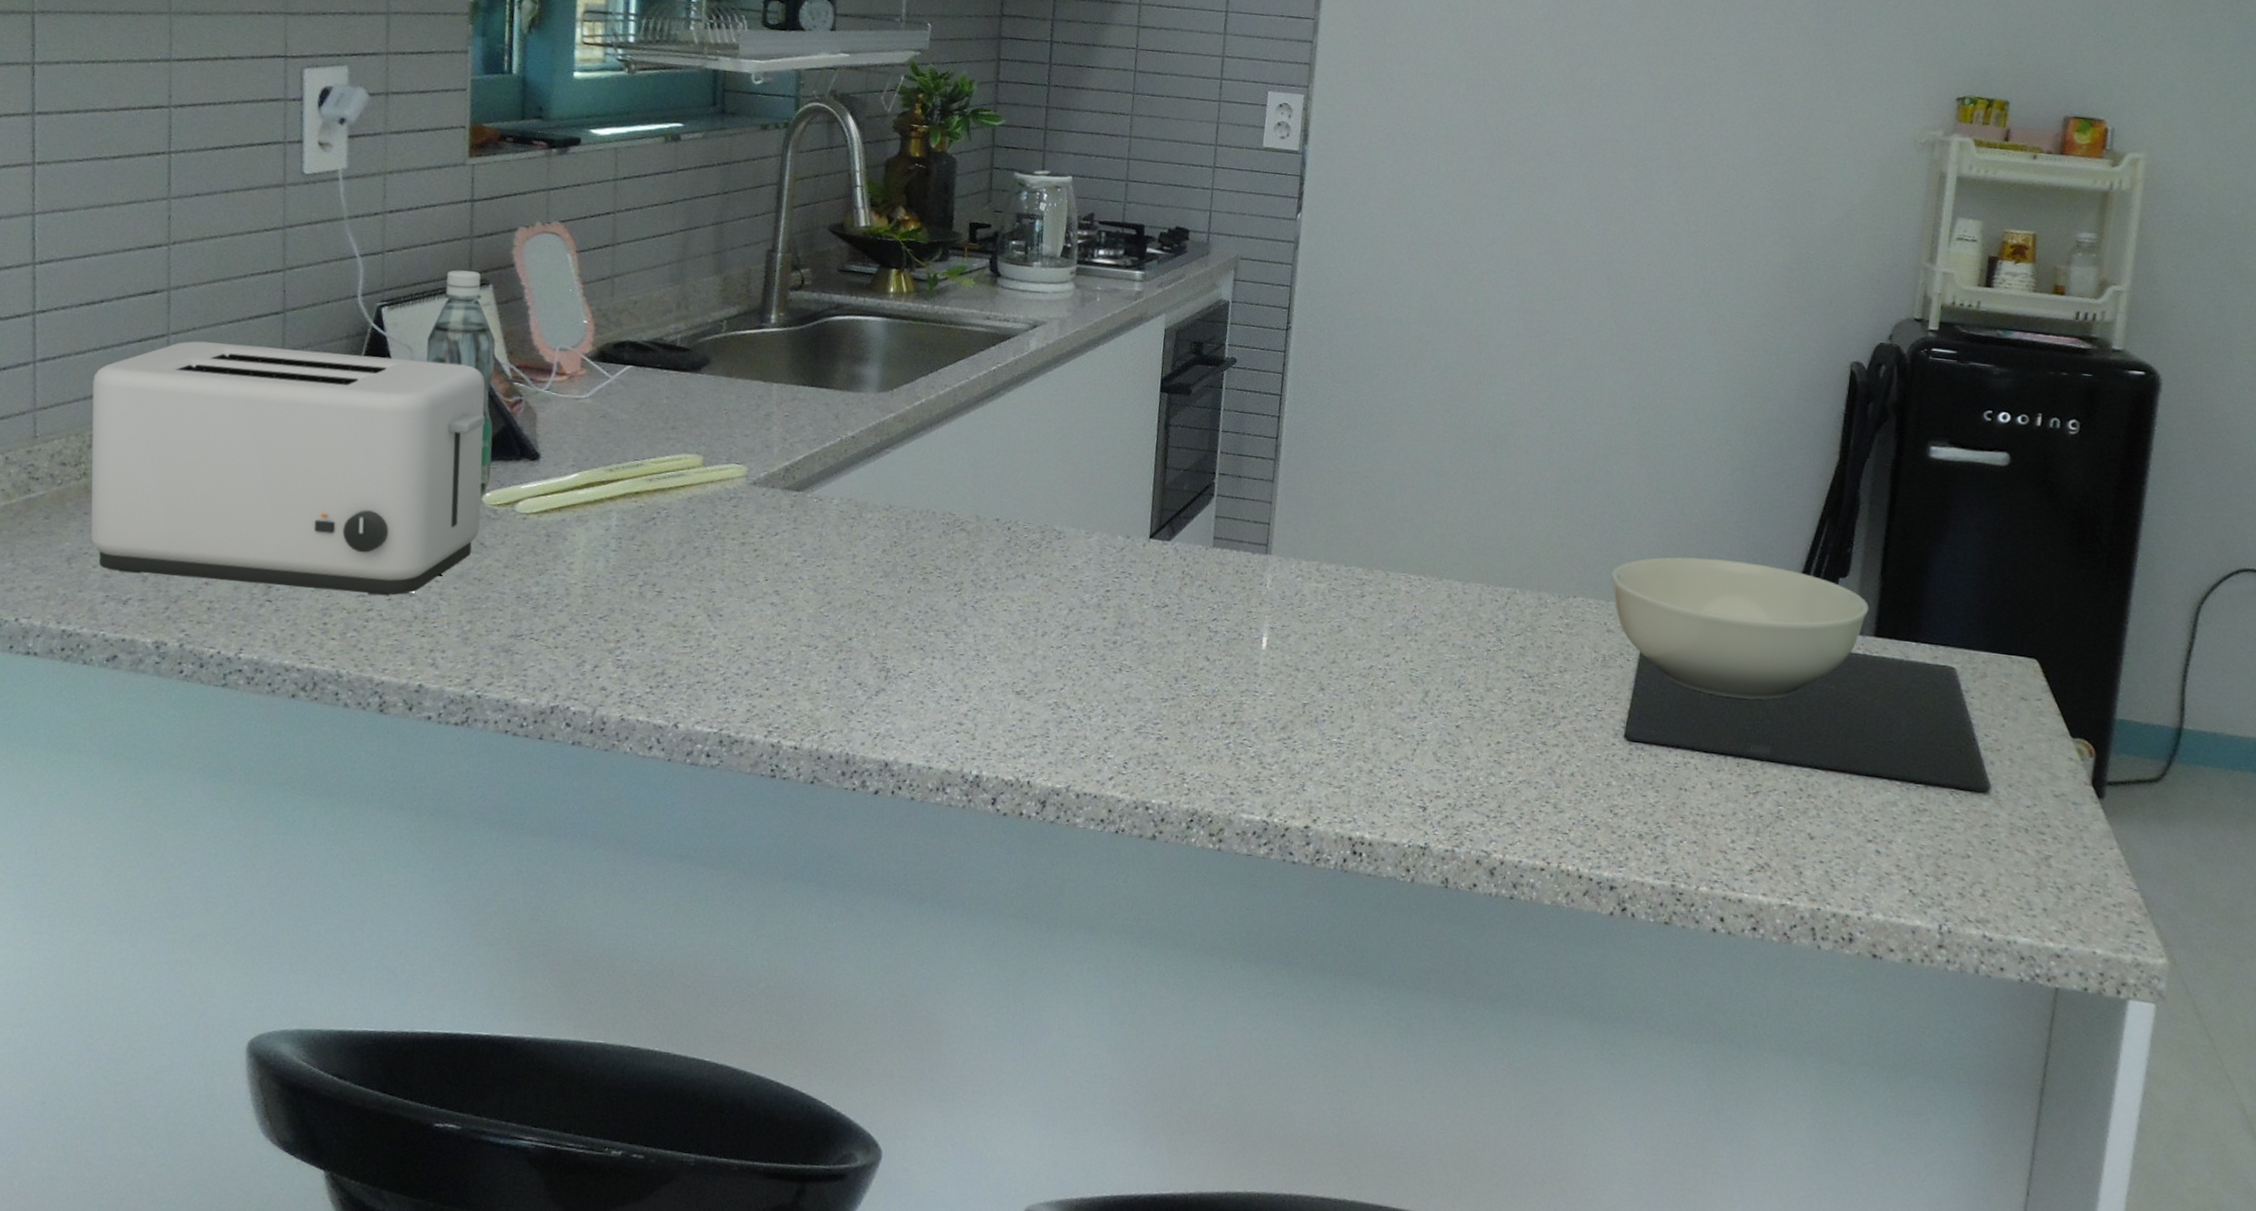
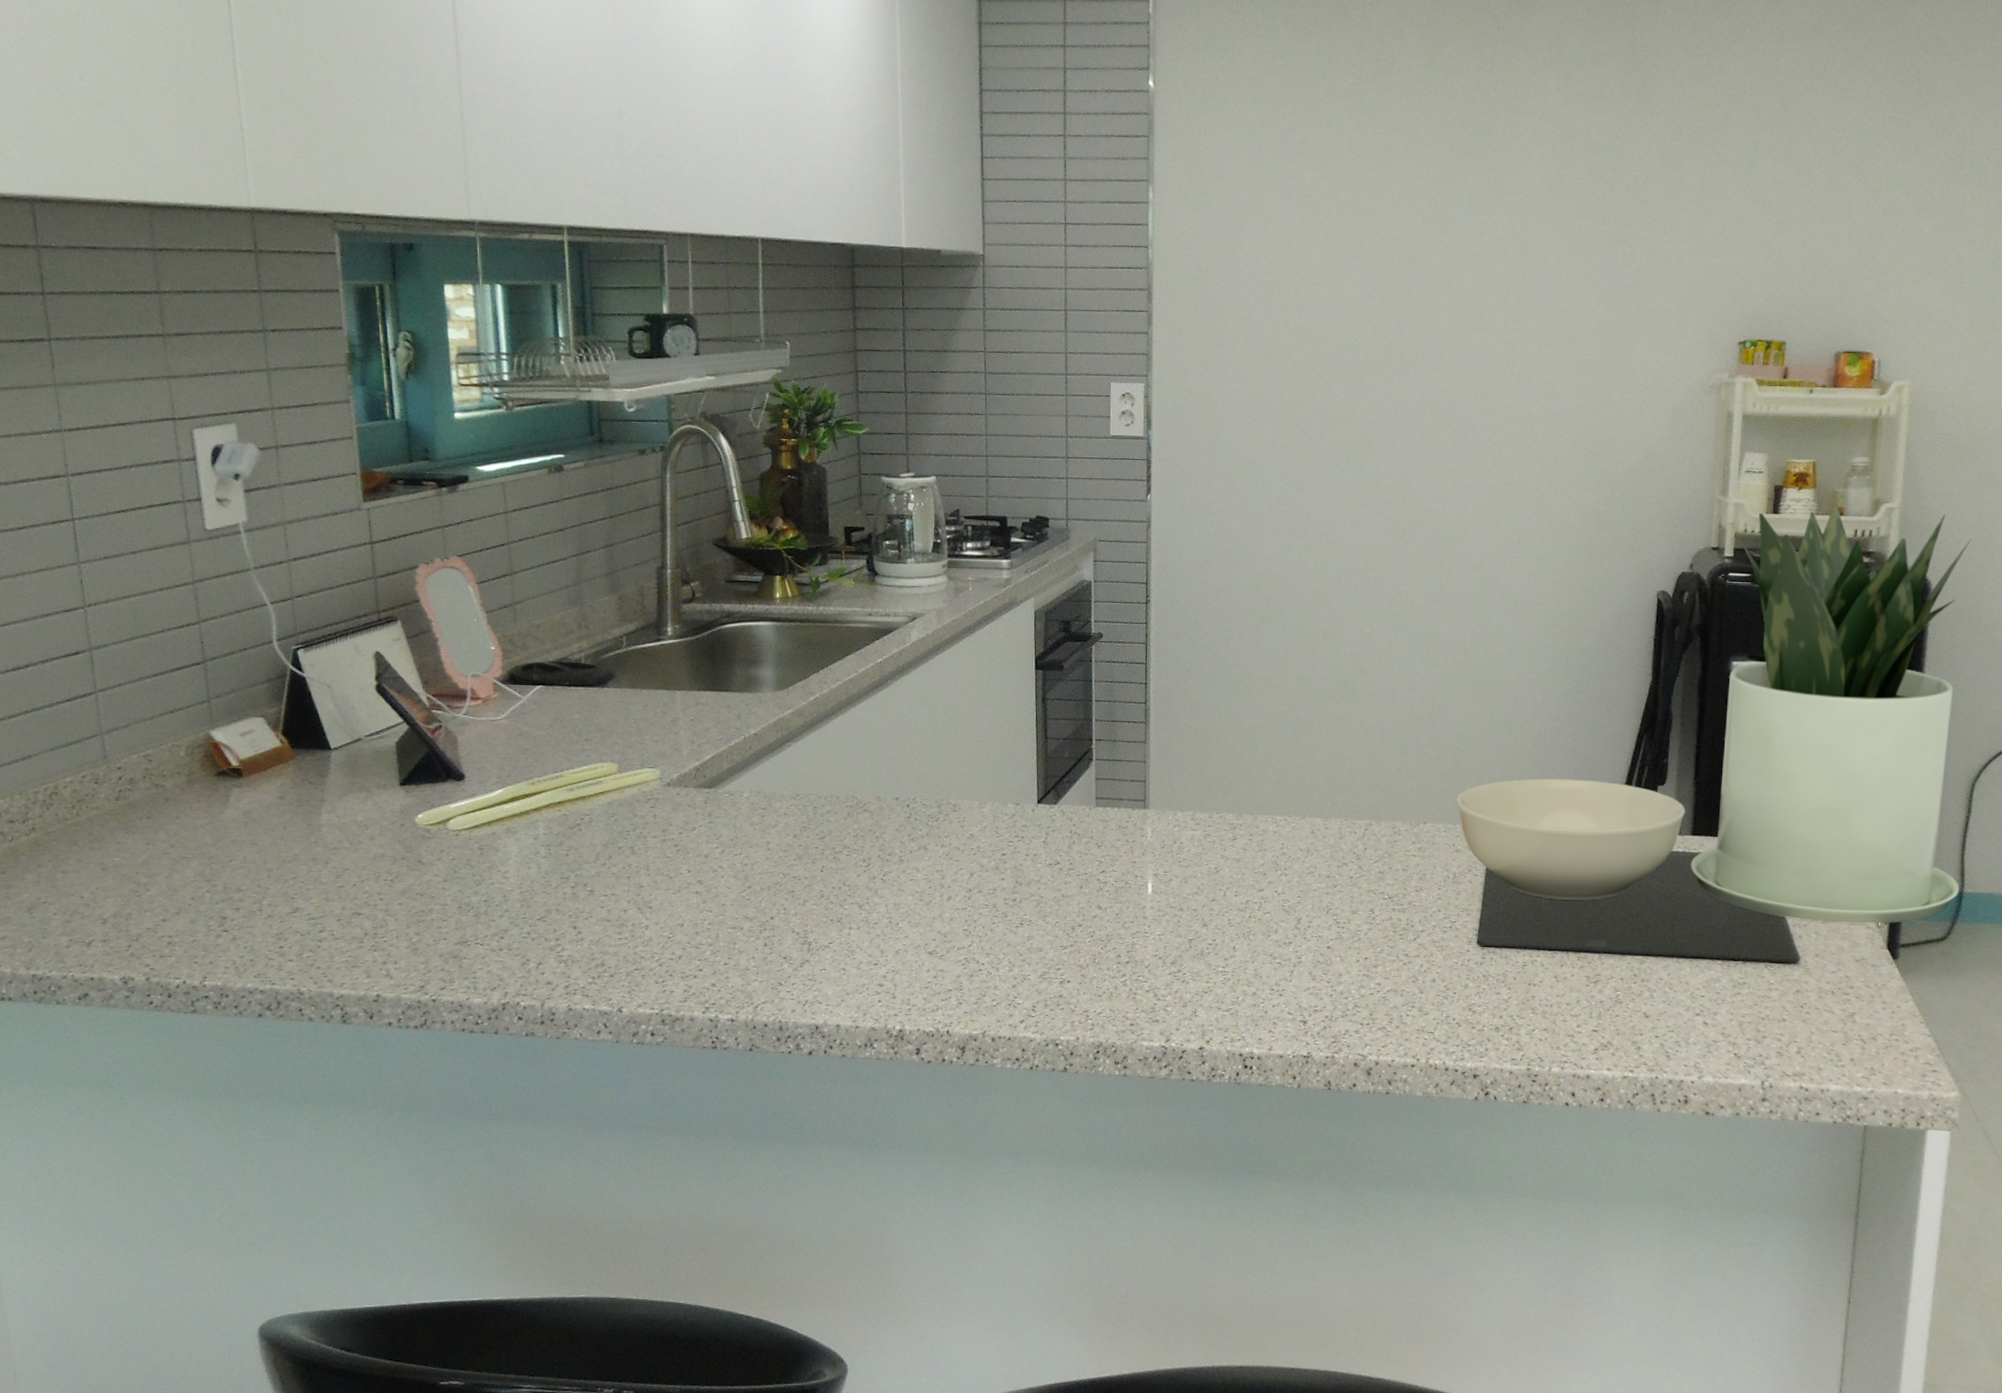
toaster: present [90,341,486,596] -> none [29,695,416,917]
bottle: present [426,270,496,498] -> none [344,609,421,820]
planter: none [1870,282,2209,757] -> present [1690,505,1972,924]

